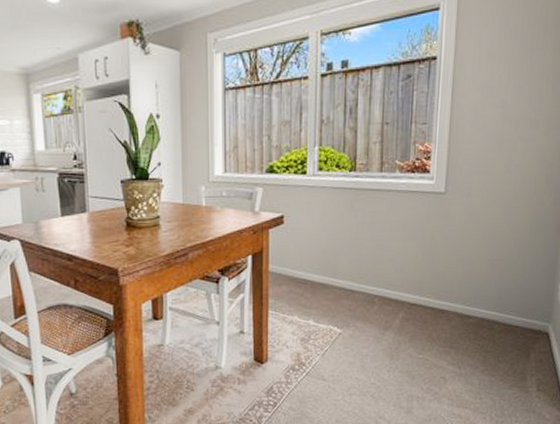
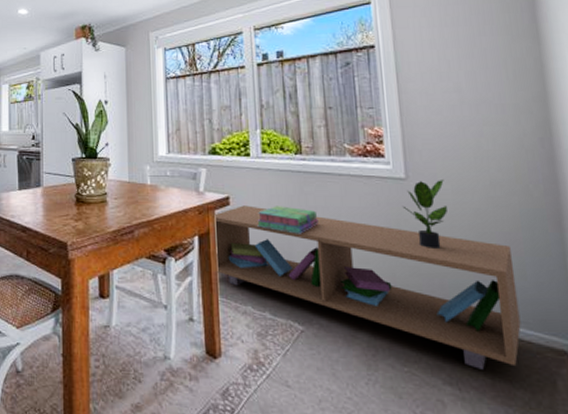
storage bench: none [267,223,518,351] -> present [214,205,521,370]
stack of books: none [308,222,364,249] -> present [257,206,319,234]
potted plant: none [438,193,477,255] -> present [402,180,447,249]

